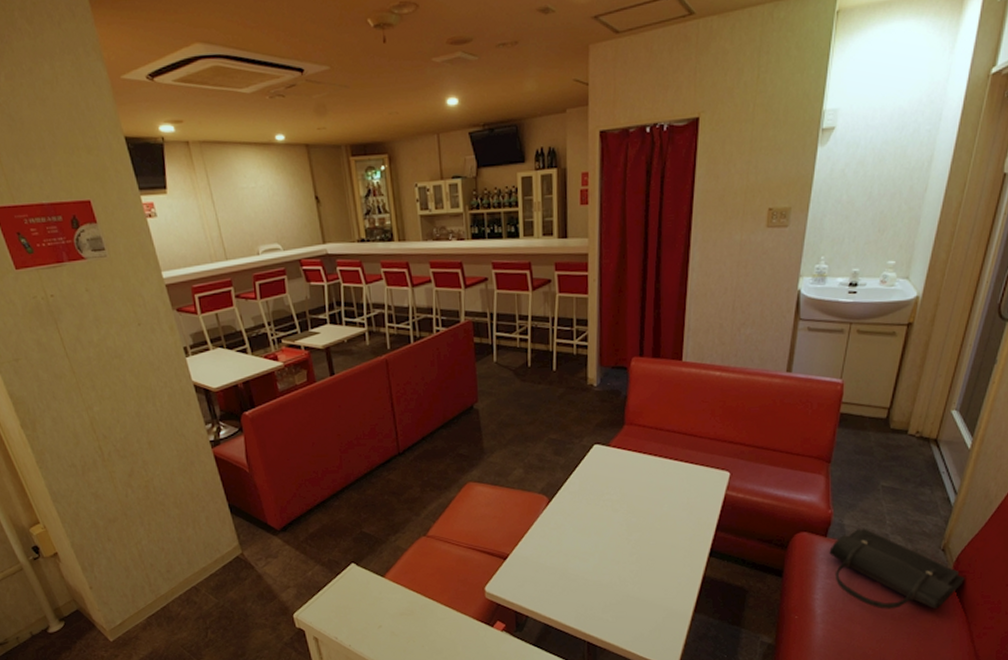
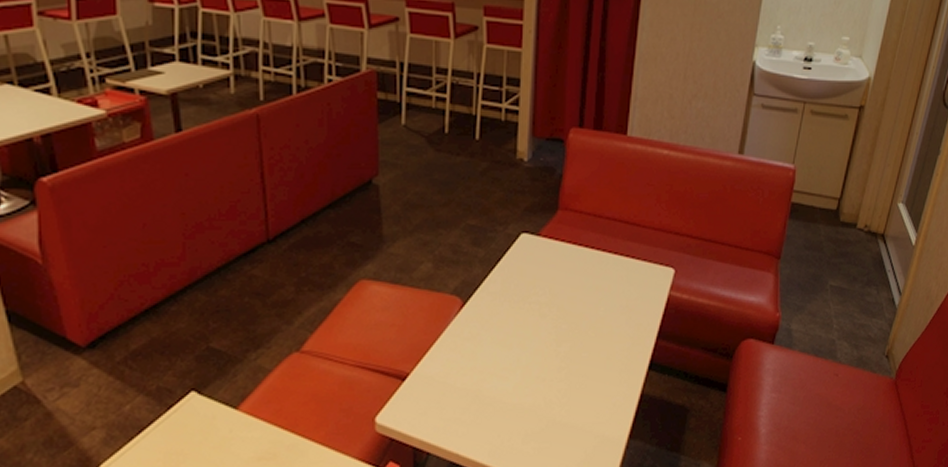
handbag: present [829,528,965,609] -> none [776,333,907,425]

